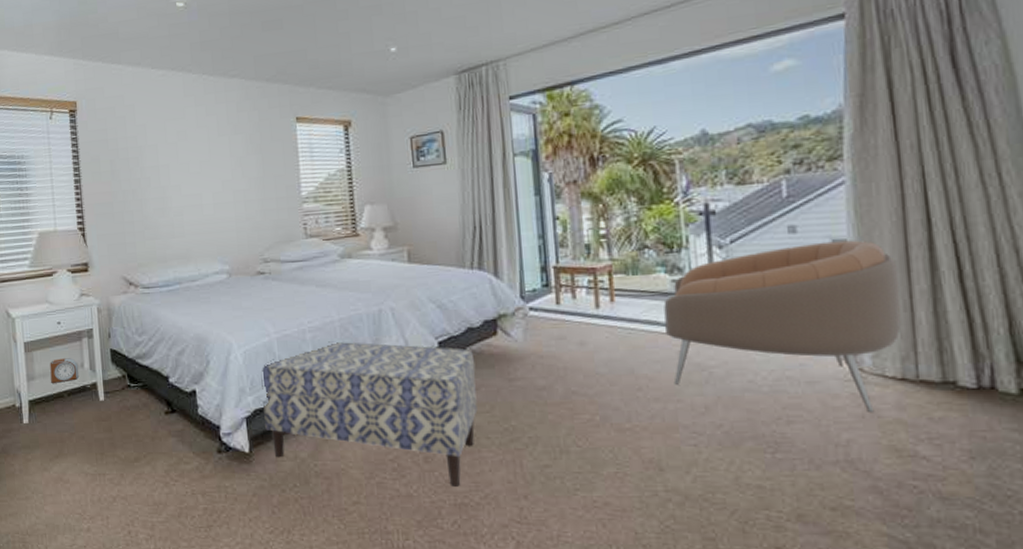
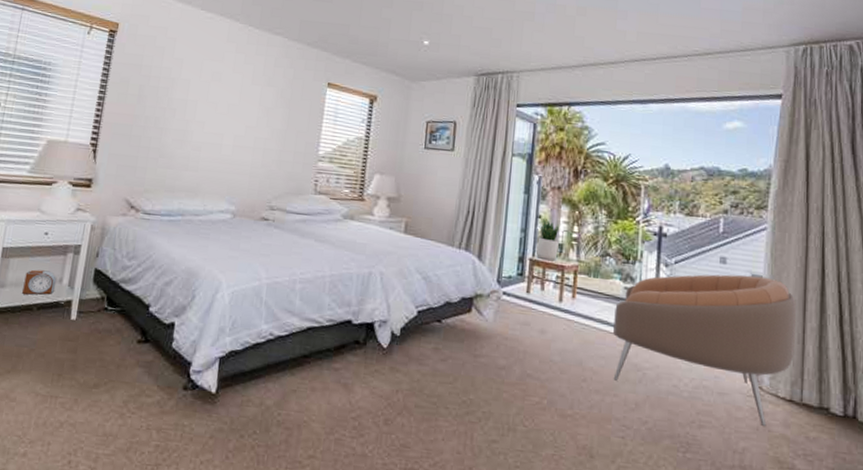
bench: present [261,341,478,487] -> none [237,295,448,452]
planter: none [559,219,586,266] -> present [536,219,560,261]

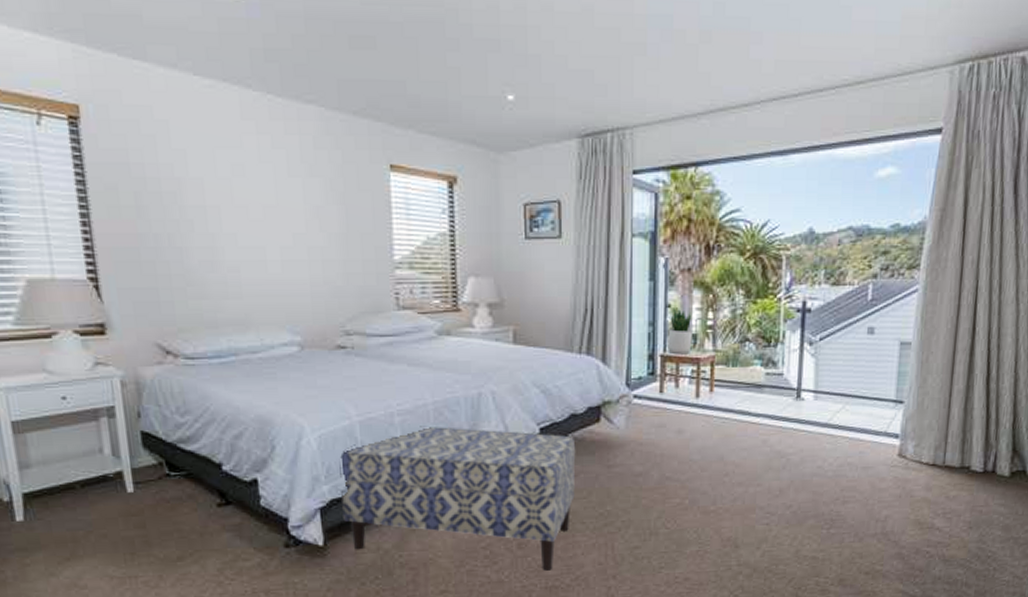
alarm clock: present [22,269,56,295] -> none [52,441,96,472]
bench: none [237,295,448,452] -> present [339,426,576,571]
armchair: present [613,274,796,426] -> none [755,343,944,492]

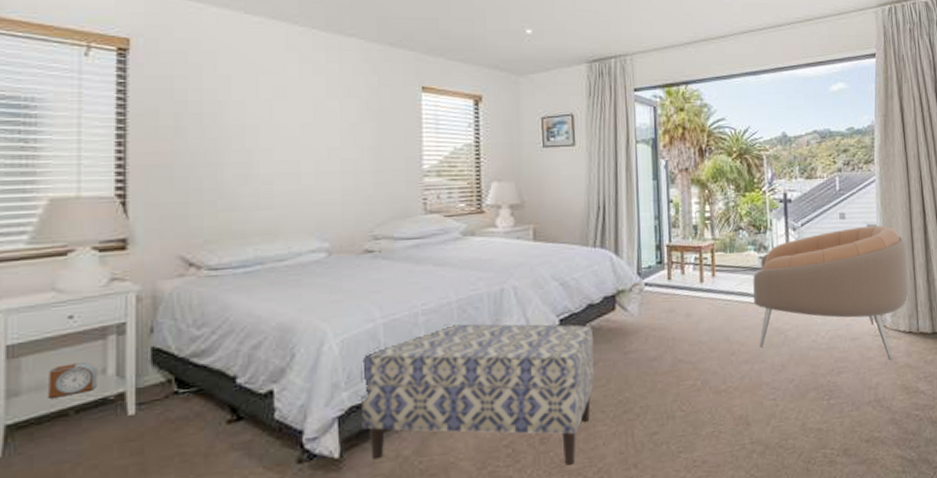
alarm clock: none [52,441,96,472] -> present [48,362,96,398]
planter: present [668,308,693,355] -> none [672,202,693,244]
armchair: none [755,343,944,492] -> present [753,225,909,360]

